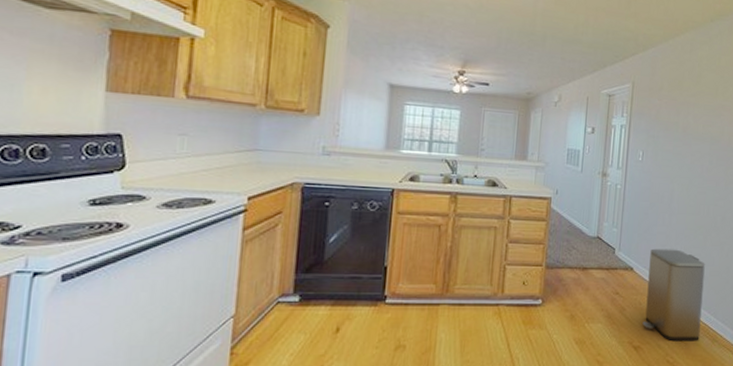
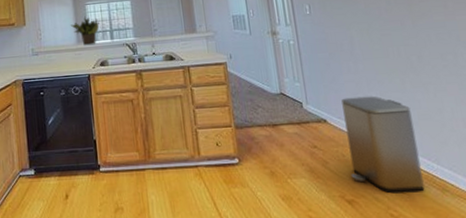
potted plant: none [381,118,418,155] -> present [71,16,99,46]

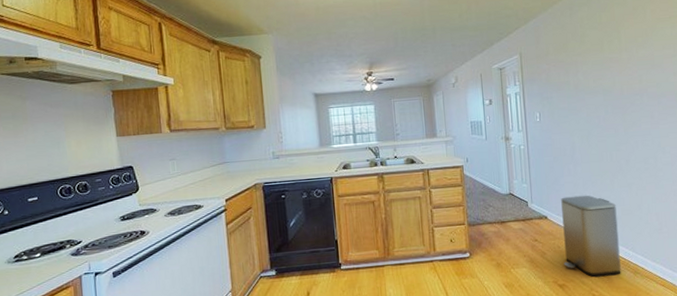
potted plant: present [71,16,99,46] -> none [313,119,343,150]

